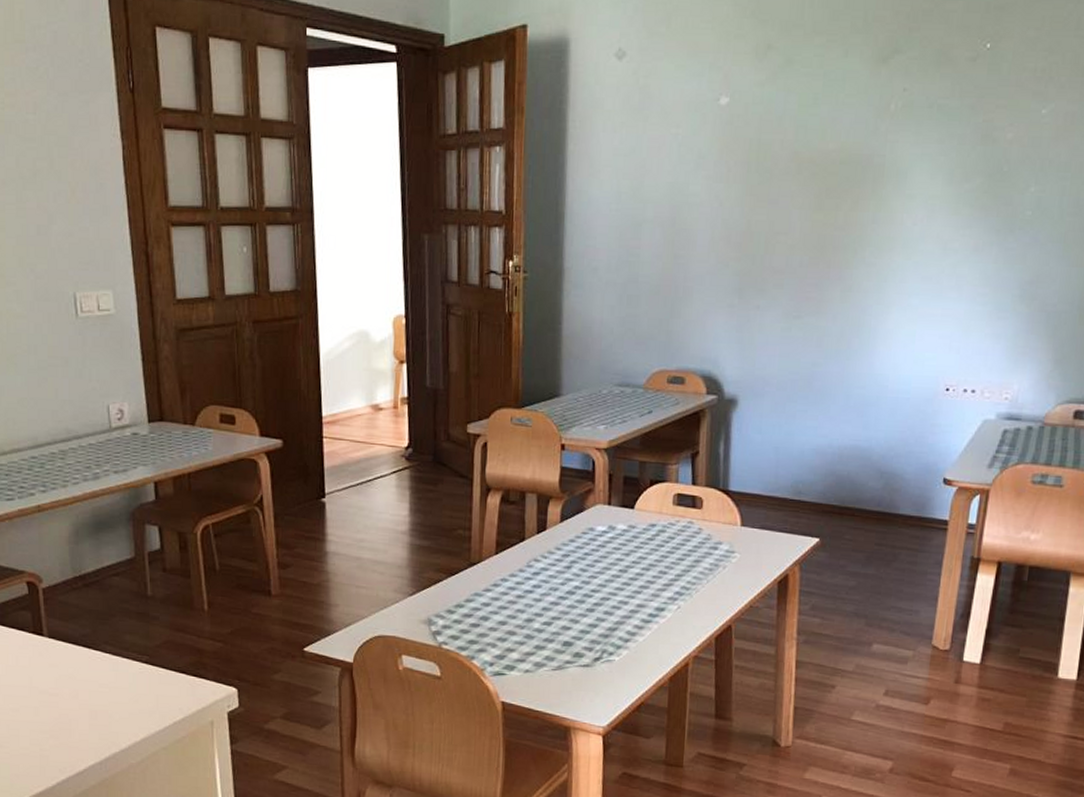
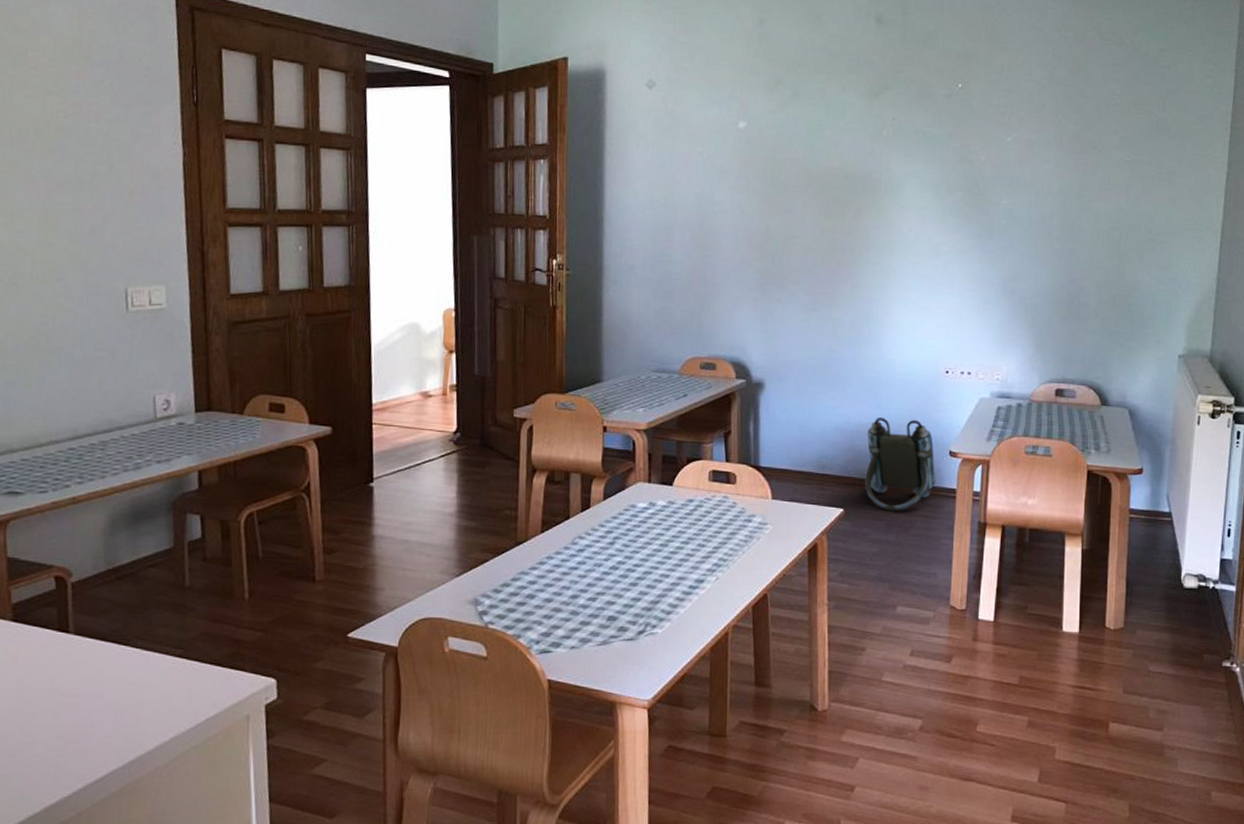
backpack: none [845,439,926,543] -> present [865,416,935,511]

